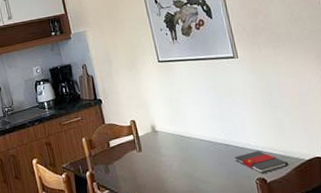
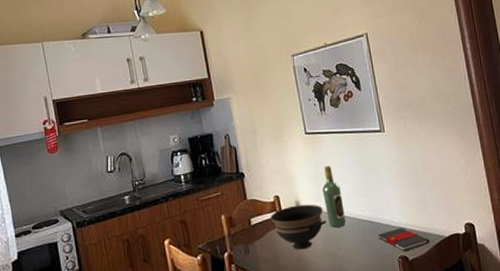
bowl: none [128,128,182,171] -> present [271,204,326,250]
wine bottle: none [177,91,202,150] -> present [322,165,347,228]

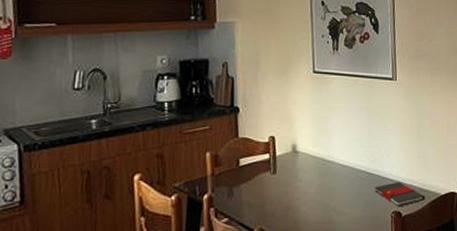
bowl: present [271,204,326,250] -> none [262,148,322,197]
wine bottle: present [322,165,347,228] -> none [323,109,344,176]

